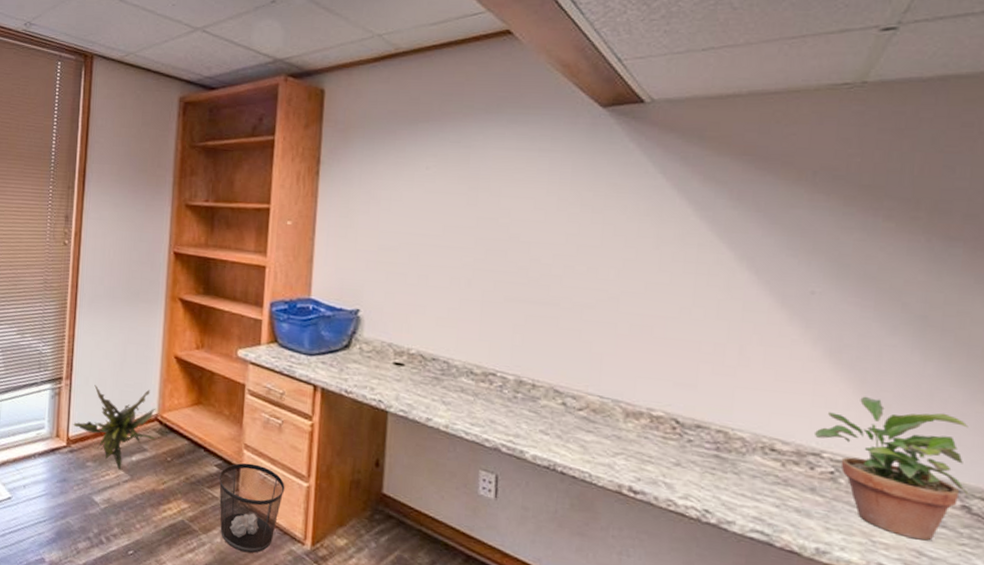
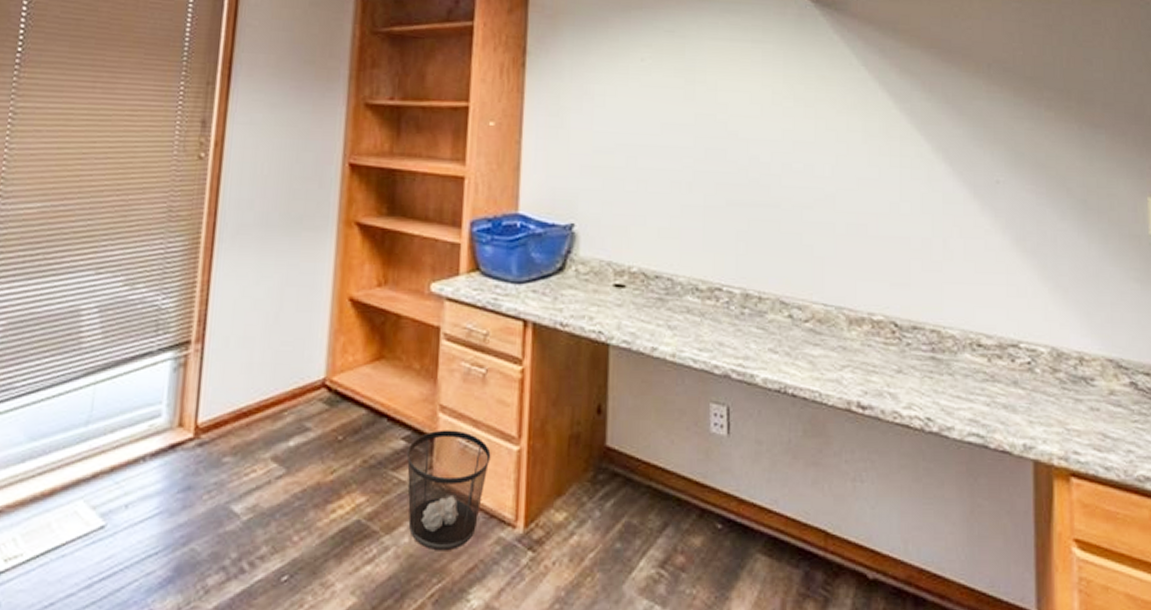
plant: present [72,384,156,471] -> none [203,346,324,463]
potted plant: present [813,396,969,541] -> none [1011,282,1134,422]

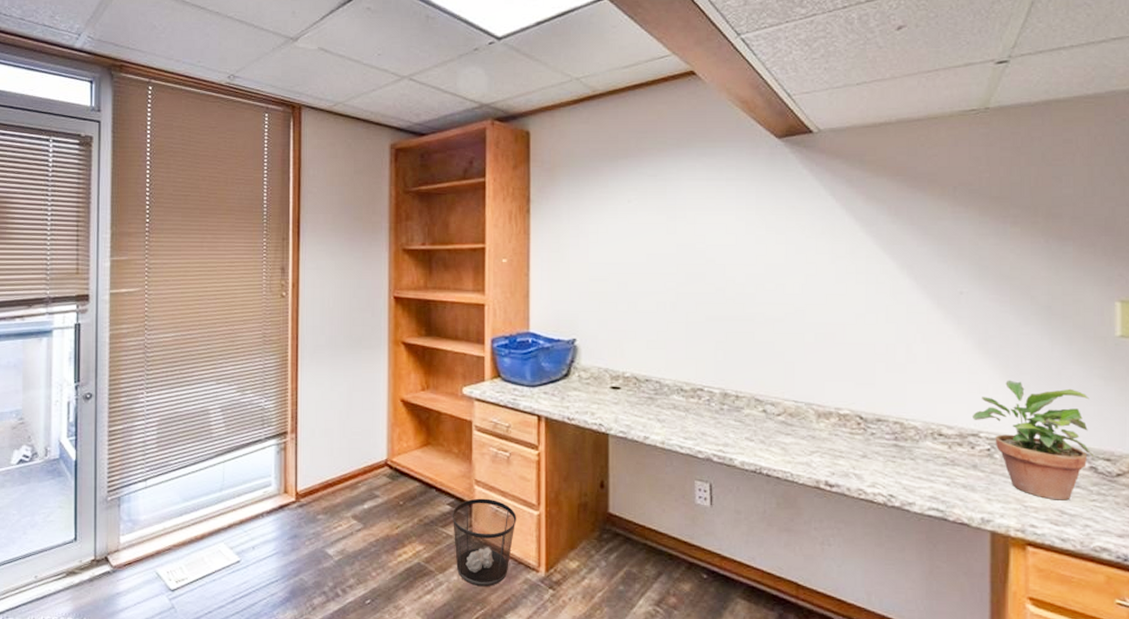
potted plant: none [1011,282,1134,422] -> present [971,380,1094,501]

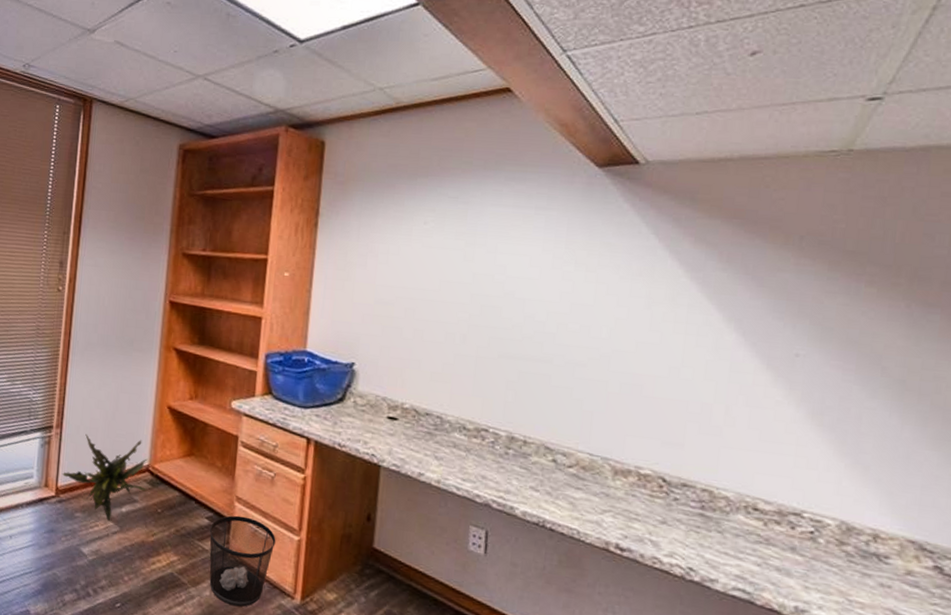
plant: none [300,435,386,520] -> present [61,433,148,522]
potted plant: present [971,380,1094,501] -> none [795,457,942,601]

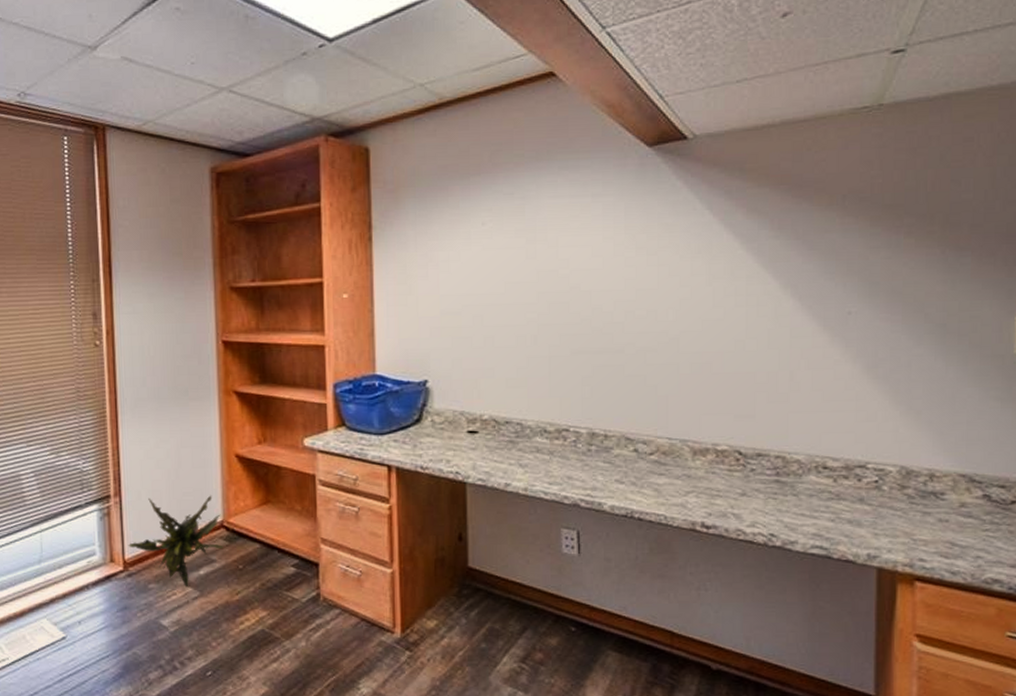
waste bin: present [209,515,276,607] -> none [297,558,368,652]

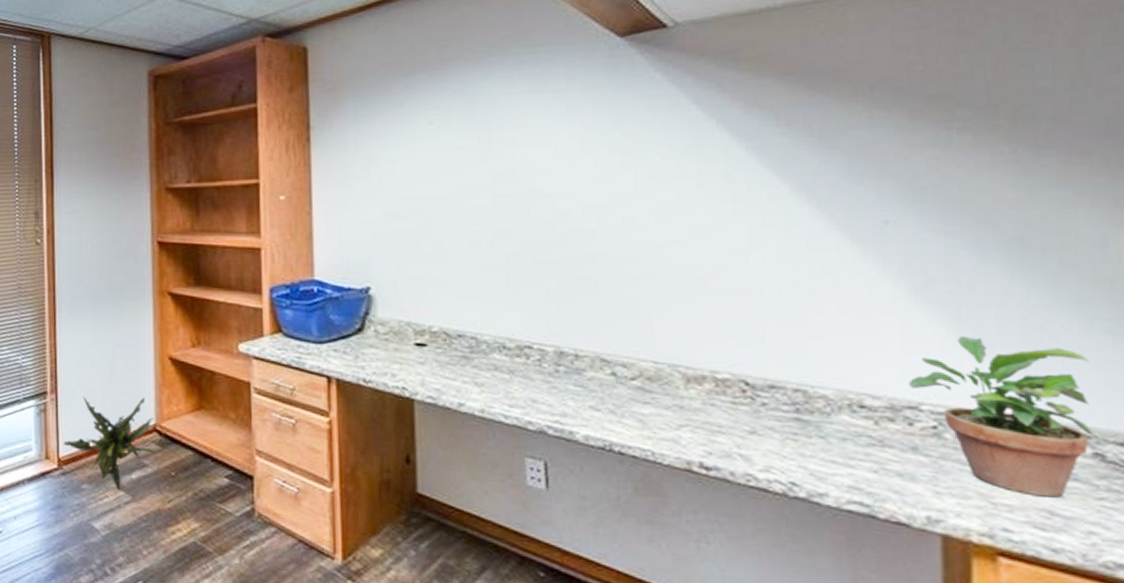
potted plant: none [859,405,988,532] -> present [907,335,1100,498]

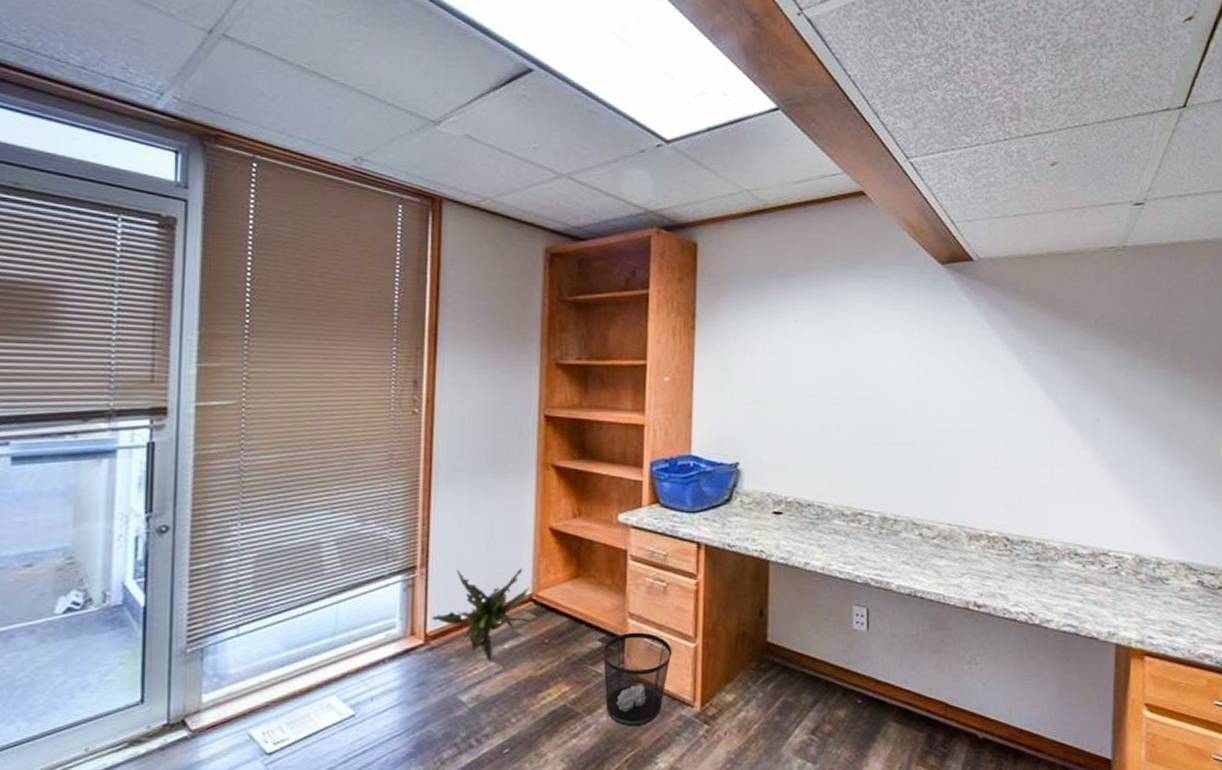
waste bin: none [230,471,306,574] -> present [602,632,672,727]
potted plant: present [907,335,1100,498] -> none [1103,502,1202,613]

